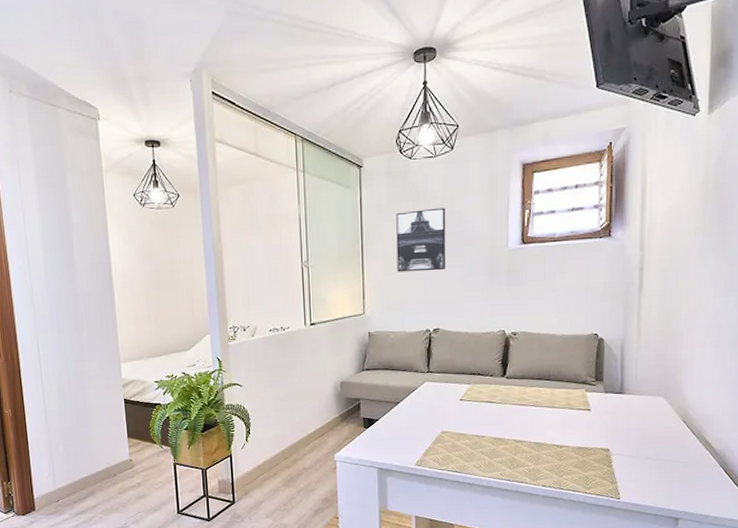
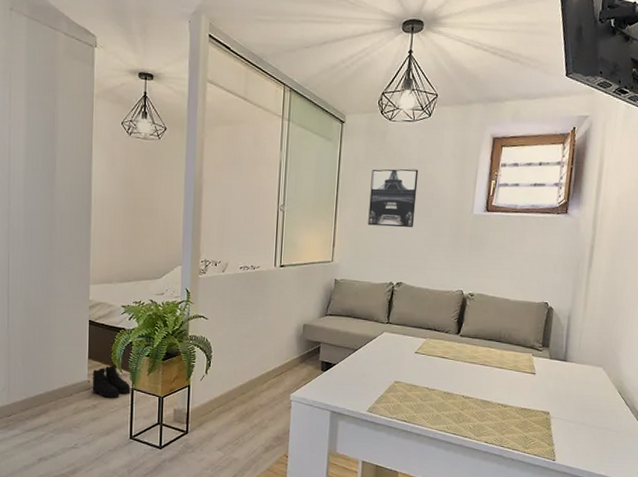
boots: none [133,441,173,475] -> present [92,365,131,398]

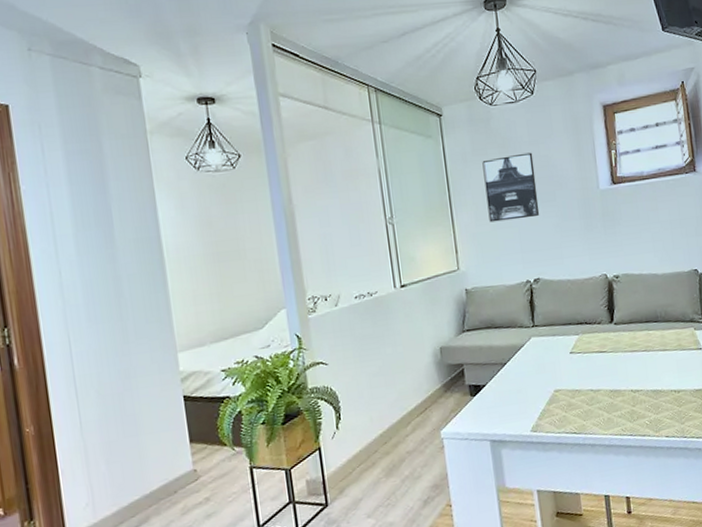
boots: present [92,365,131,398] -> none [197,443,249,486]

